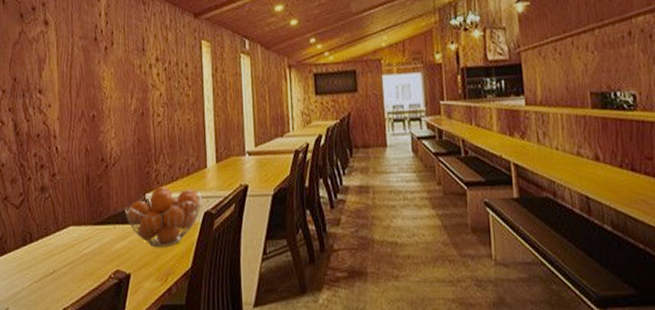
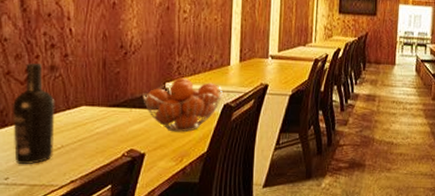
wine bottle: none [9,185,47,292] -> present [11,62,55,164]

